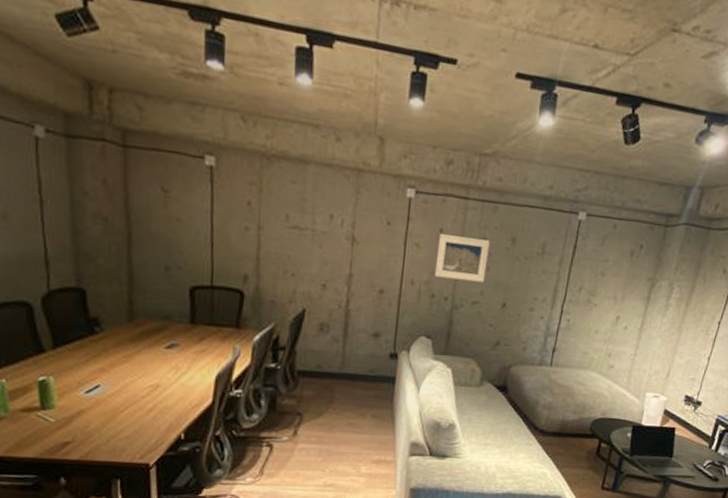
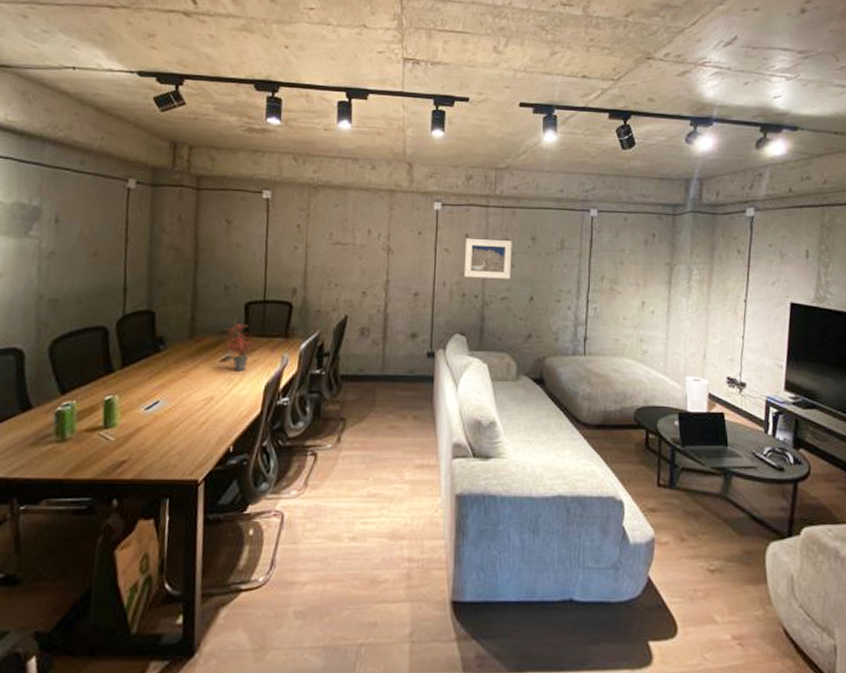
potted plant: none [167,301,204,360] -> present [223,316,256,372]

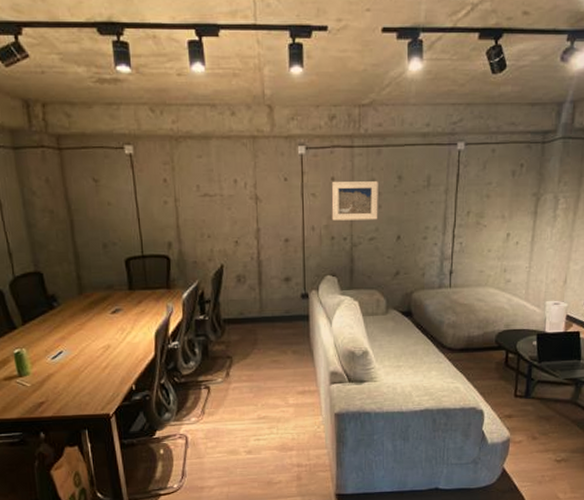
potted plant: present [223,316,256,372] -> none [110,271,141,322]

